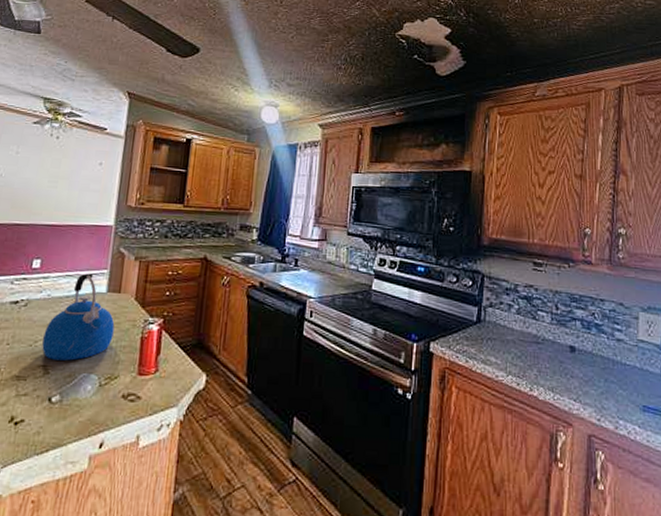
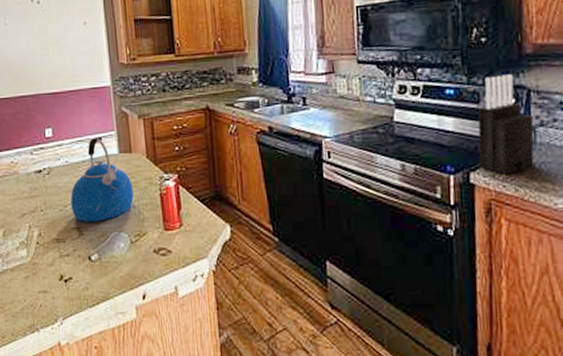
knife block: none [438,260,484,346] -> present [478,74,534,174]

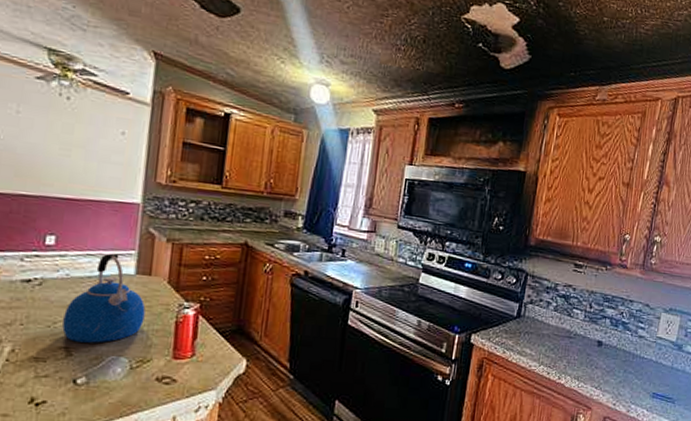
knife block: present [478,74,534,174] -> none [479,258,526,339]

